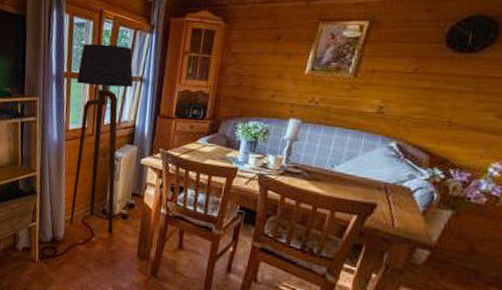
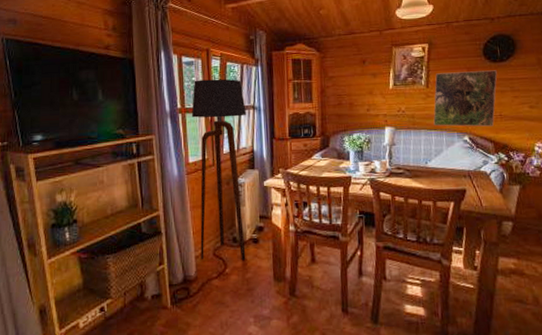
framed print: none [353,60,460,134] -> present [433,70,497,127]

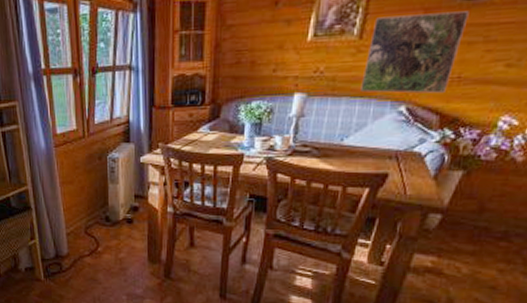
floor lamp: present [191,79,246,261] -> none [57,30,121,241]

